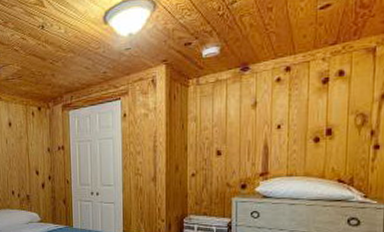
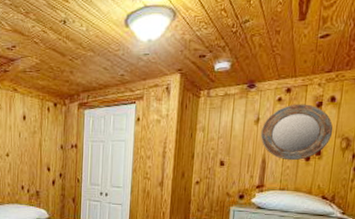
home mirror: none [259,81,345,144] -> present [260,104,333,161]

